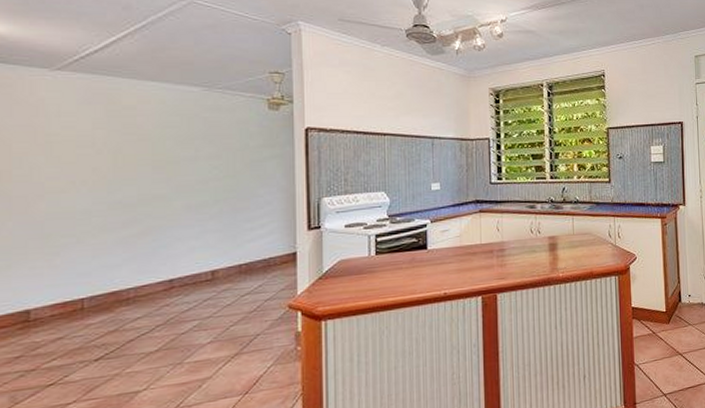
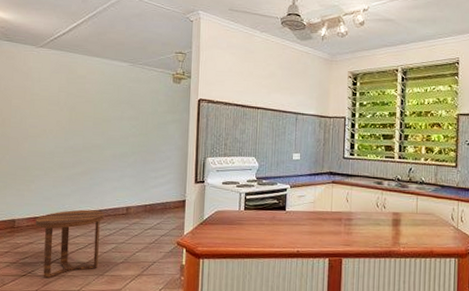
side table: none [66,280,179,383] -> present [35,209,105,279]

